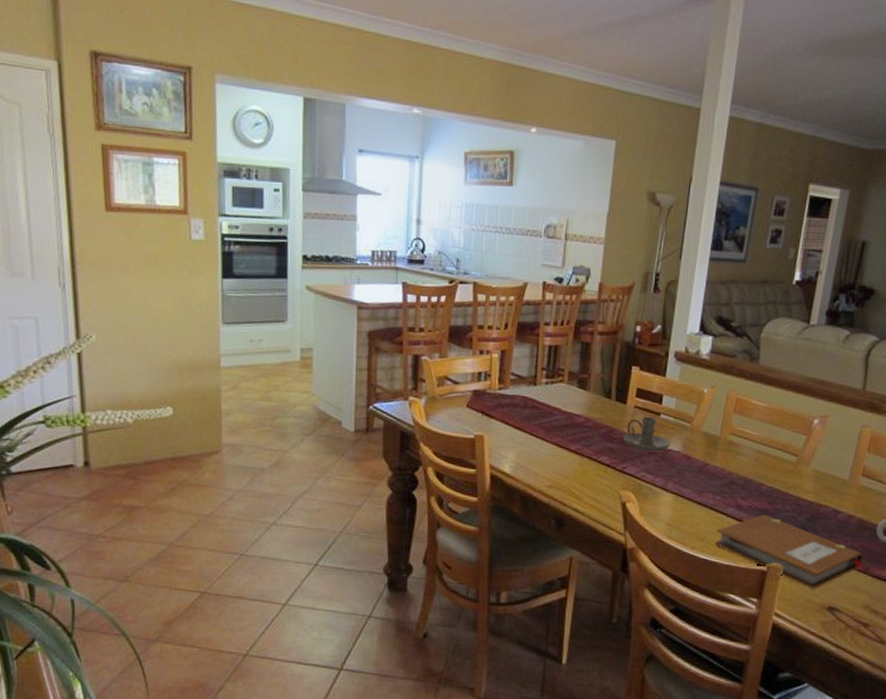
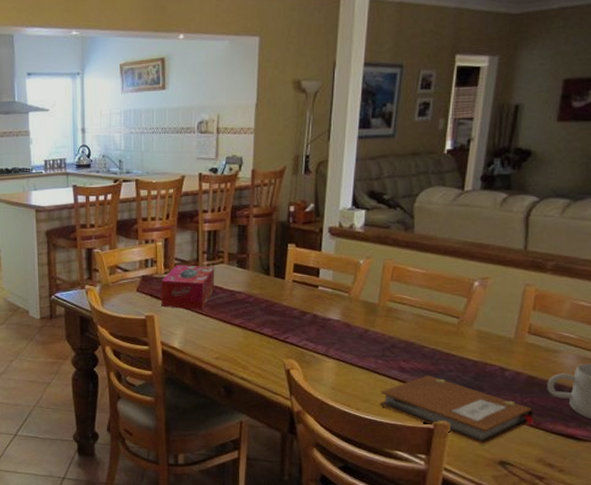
tissue box: none [493,381,554,432] -> present [161,265,215,310]
candle holder: present [623,417,670,452] -> none [284,290,329,322]

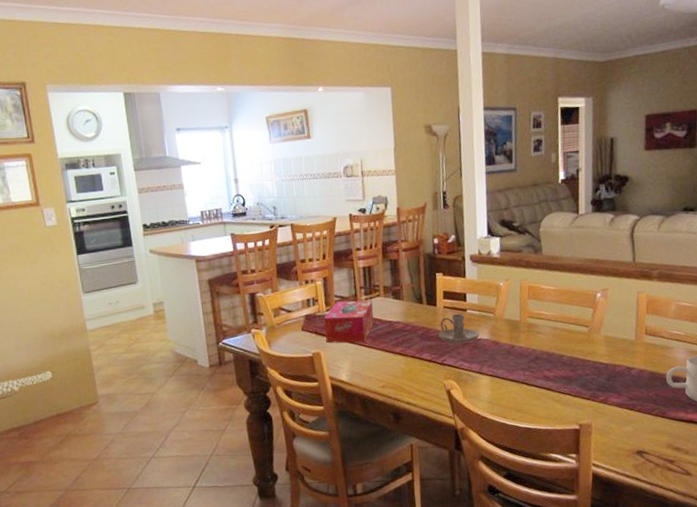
candle holder: none [284,290,329,322] -> present [439,314,479,344]
notebook: present [379,375,535,445] -> none [531,380,661,439]

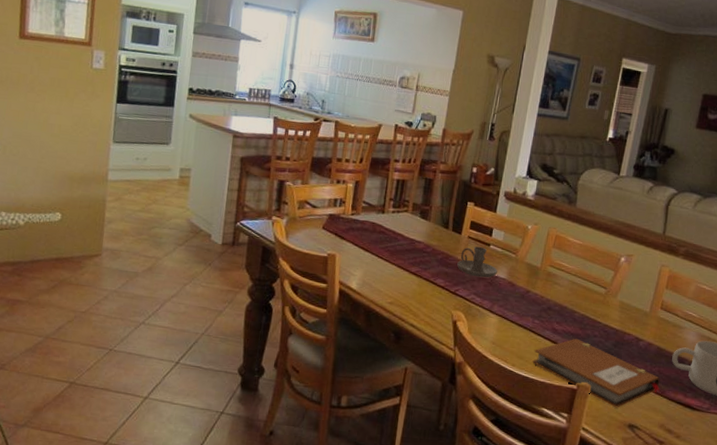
tissue box: present [324,300,374,344] -> none [344,208,400,254]
notebook: none [531,380,661,439] -> present [532,338,660,408]

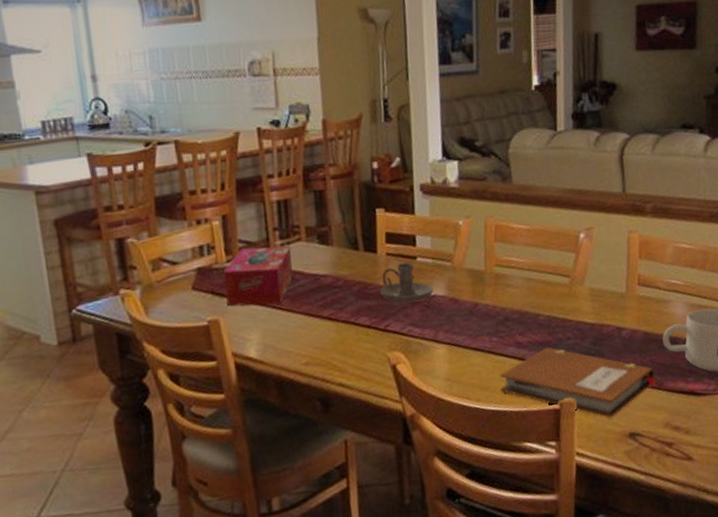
tissue box: none [344,208,400,254] -> present [223,245,293,307]

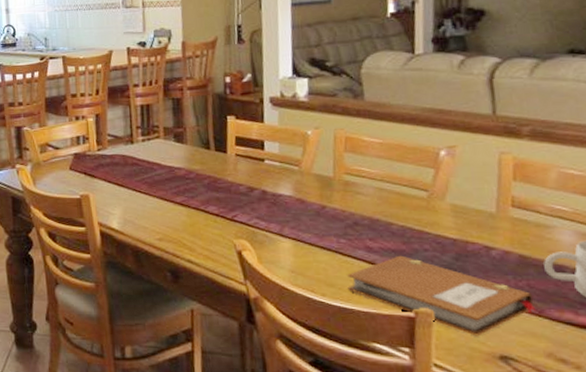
tissue box: present [223,245,293,307] -> none [94,141,152,188]
candle holder: present [380,262,433,303] -> none [229,164,280,198]

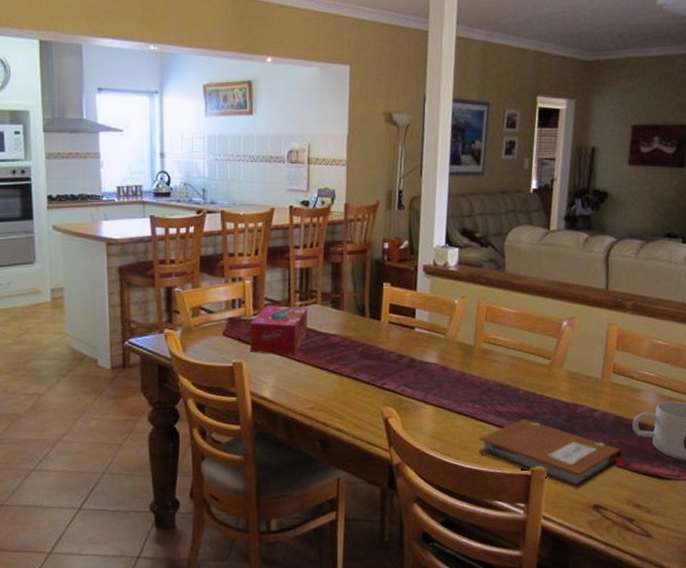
tissue box: none [94,141,152,188] -> present [250,305,308,355]

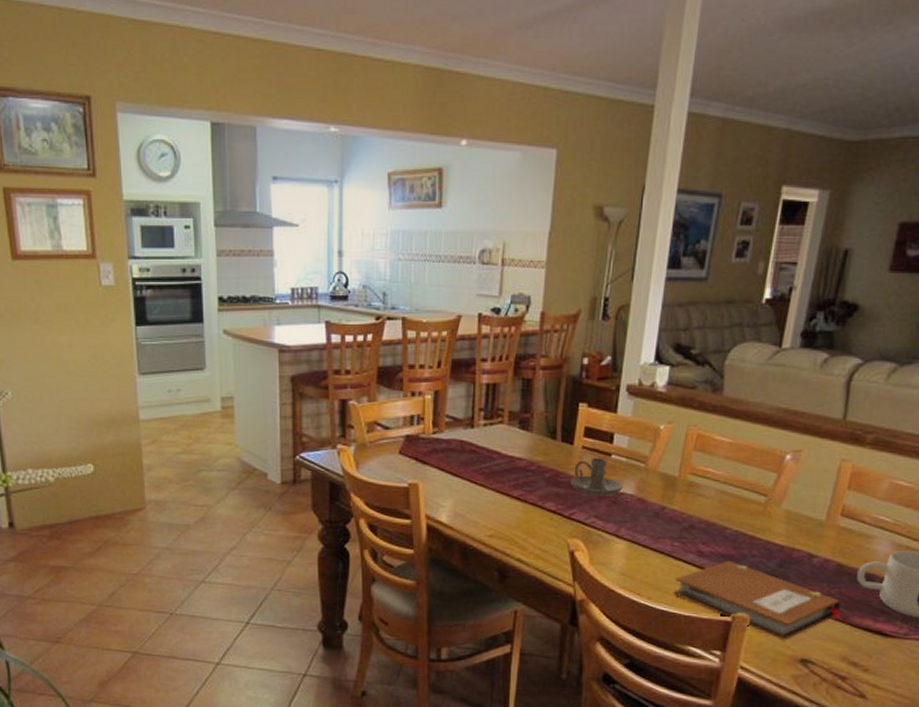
tissue box: present [250,305,308,355] -> none [428,424,493,478]
candle holder: none [380,332,426,366] -> present [570,458,623,496]

